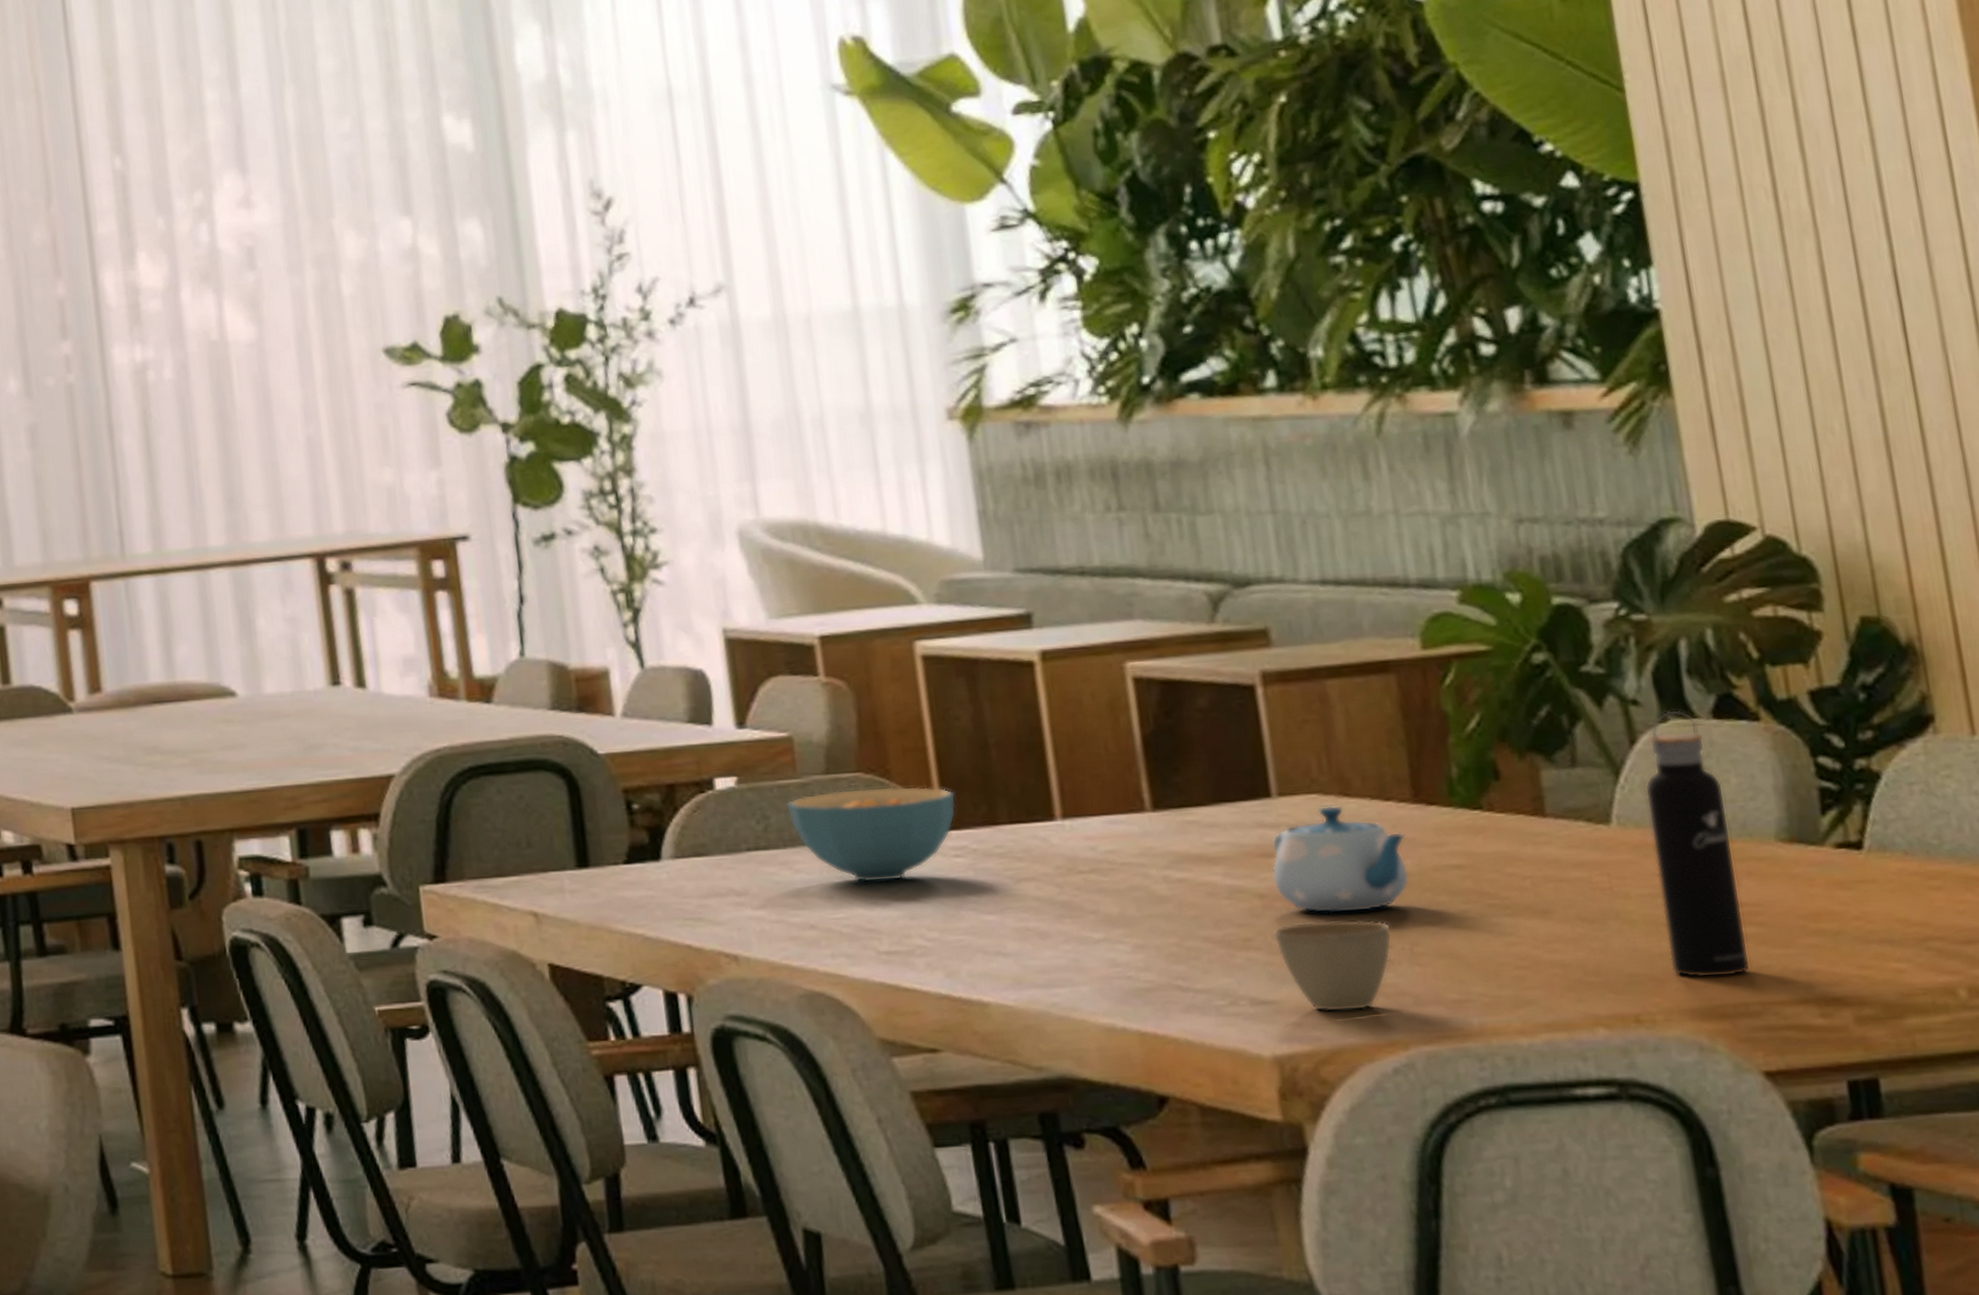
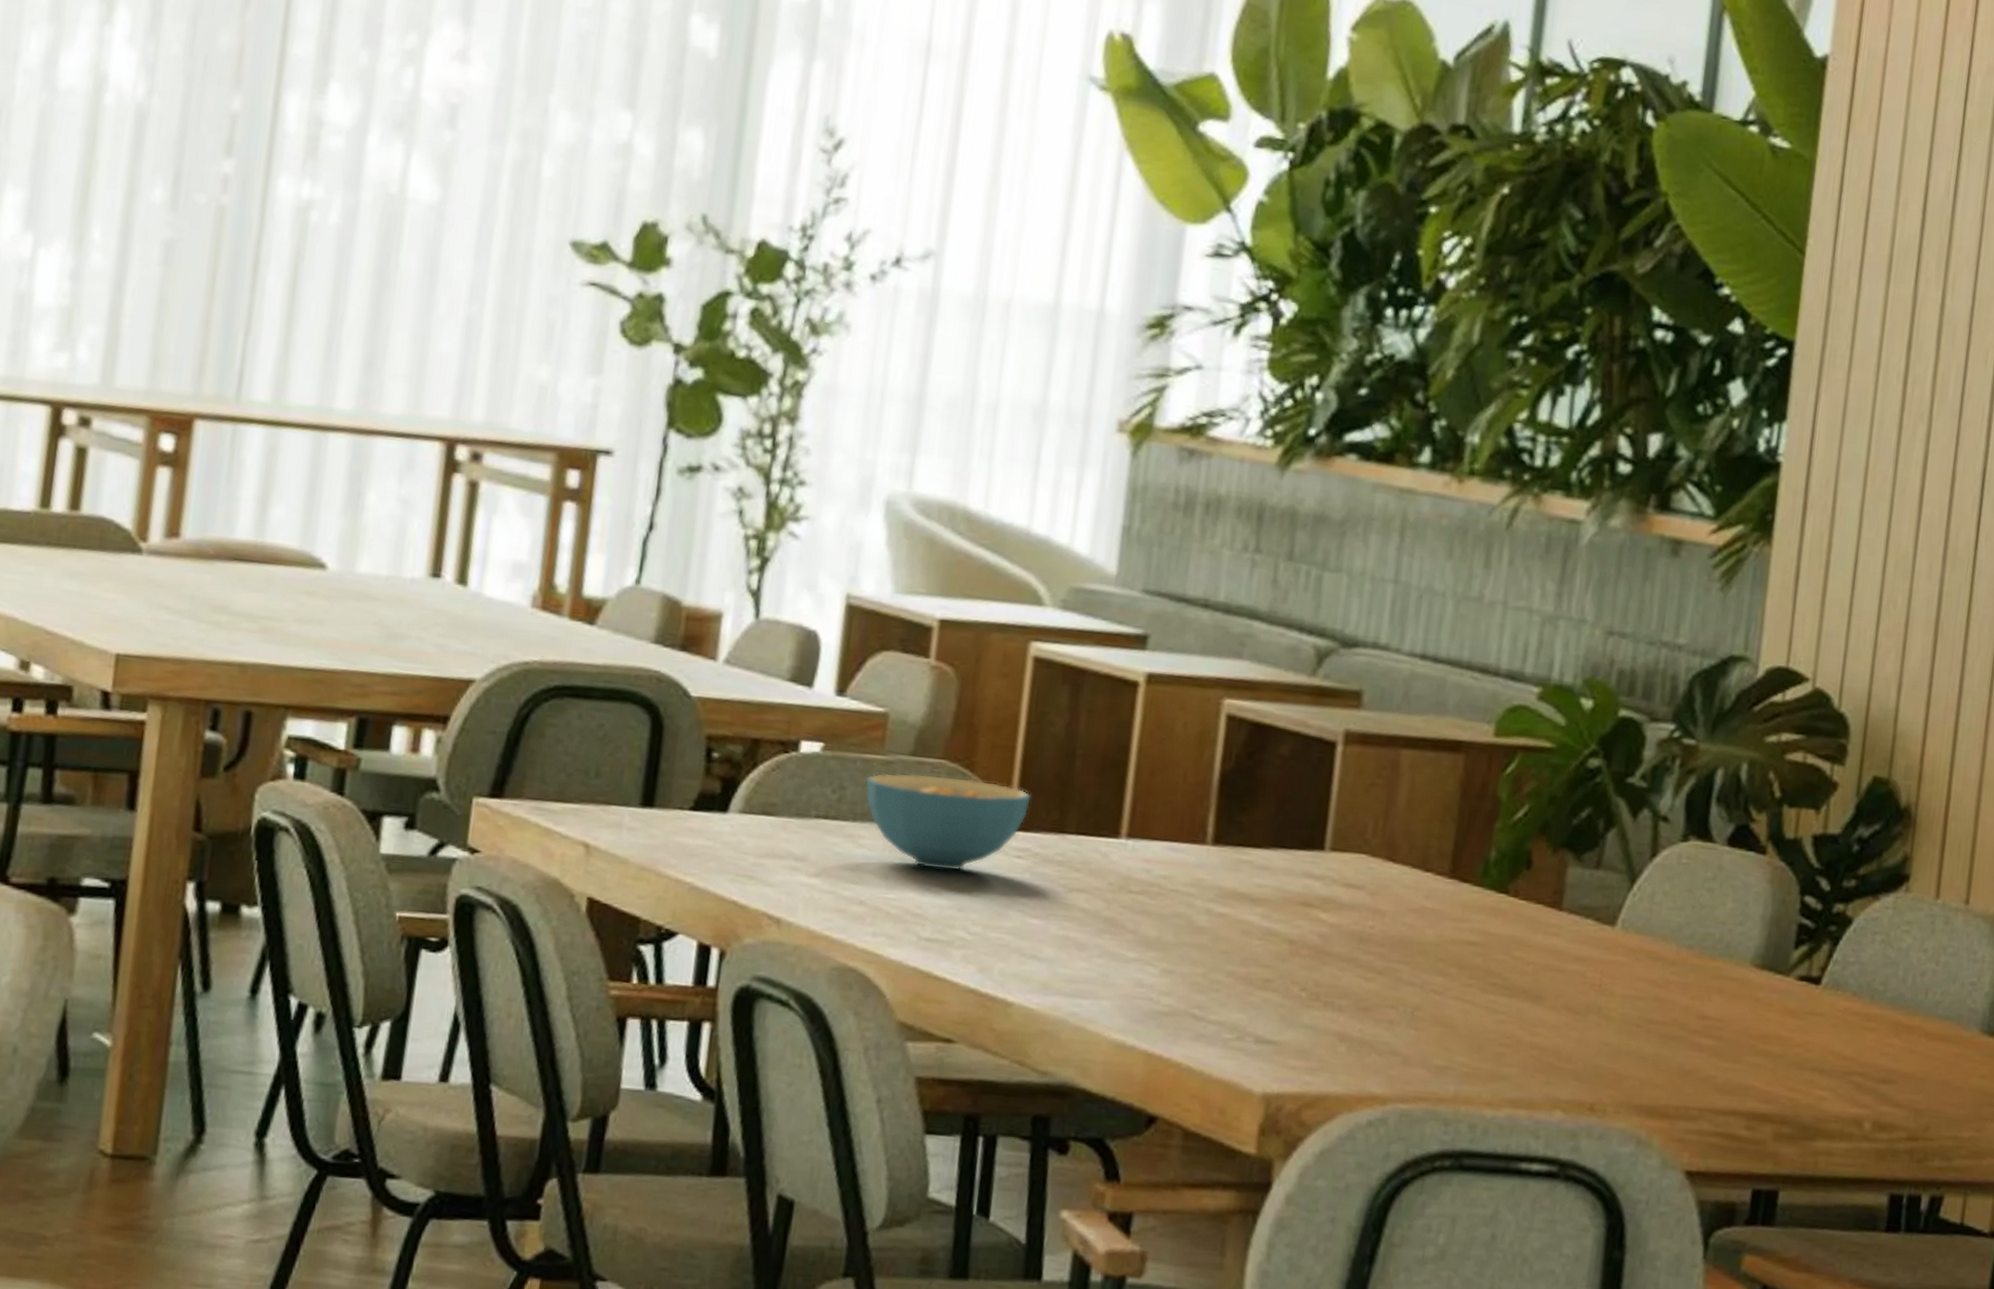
teapot: present [1271,805,1410,914] -> none [1305,866,1435,972]
cup: present [1273,919,1392,1012] -> none [1292,971,1400,1063]
water bottle: present [1644,710,1750,978] -> none [1633,832,1719,1081]

